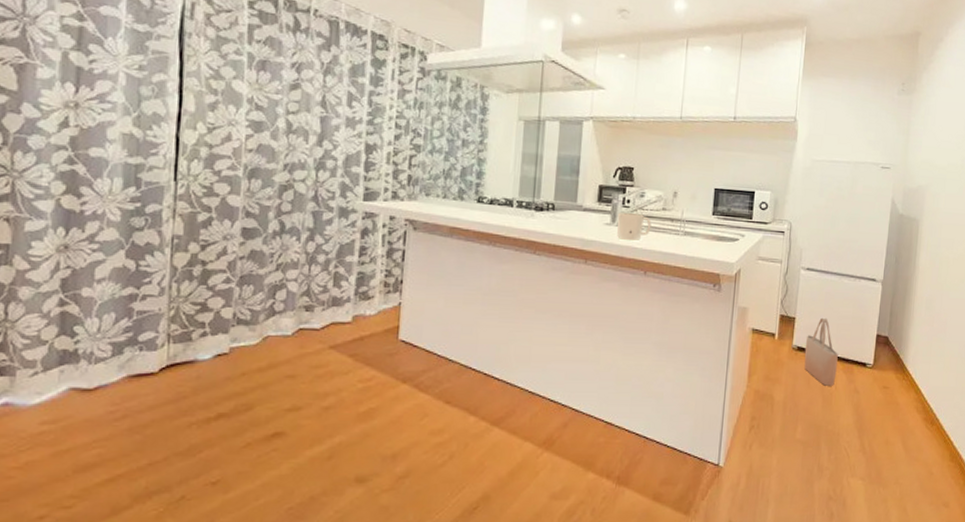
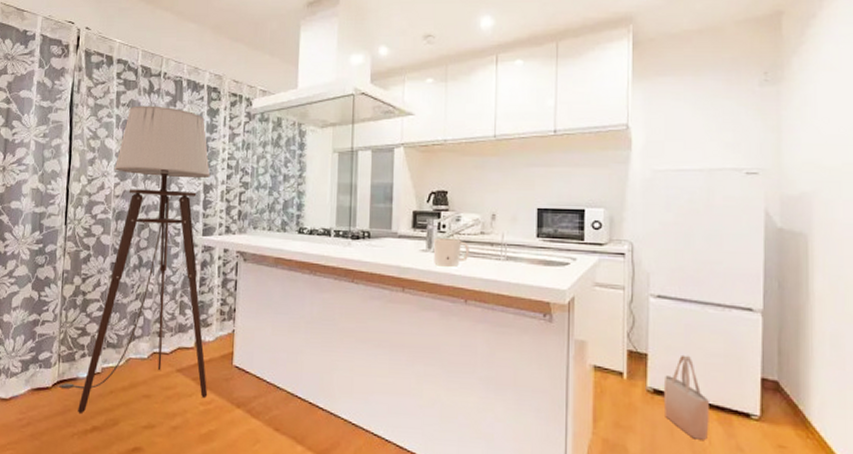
floor lamp: none [166,44,375,400] -> present [57,105,211,413]

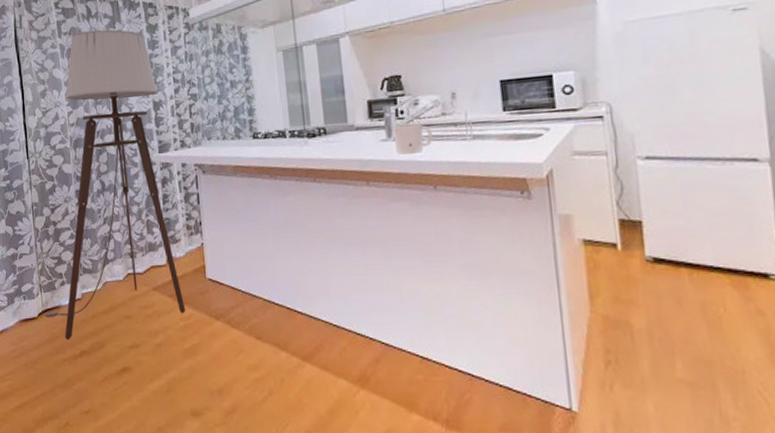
shopping bag: present [663,354,709,440] -> none [664,217,723,307]

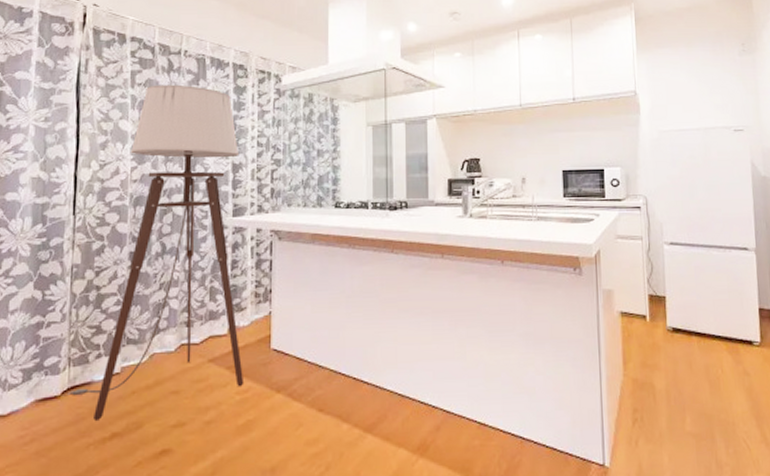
mug: present [392,124,433,156] -> none [469,204,503,232]

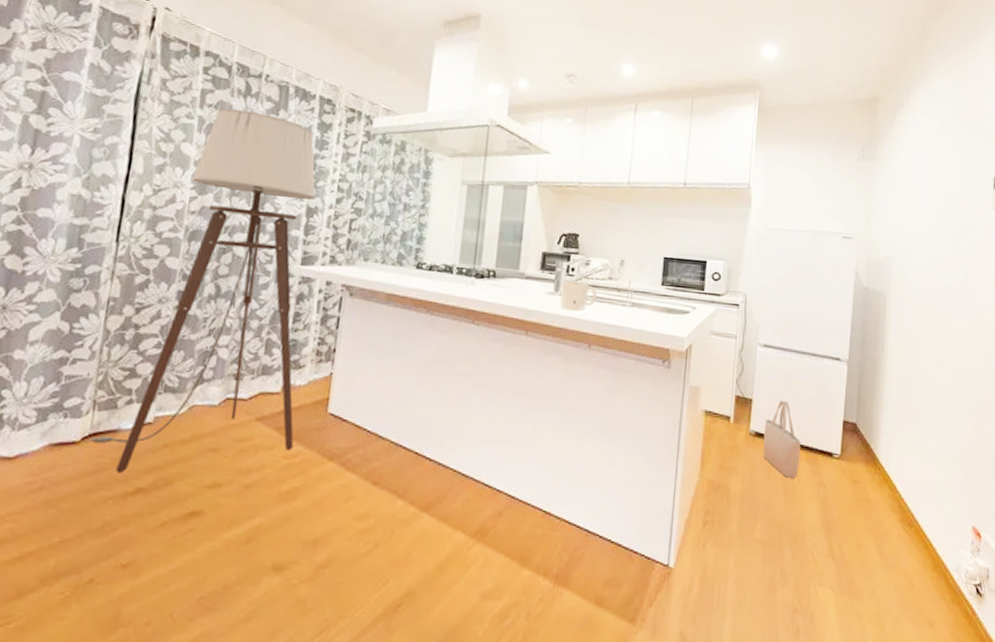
mug: none [469,204,503,232] -> present [560,281,597,313]
shopping bag: none [680,294,721,369] -> present [763,400,801,478]

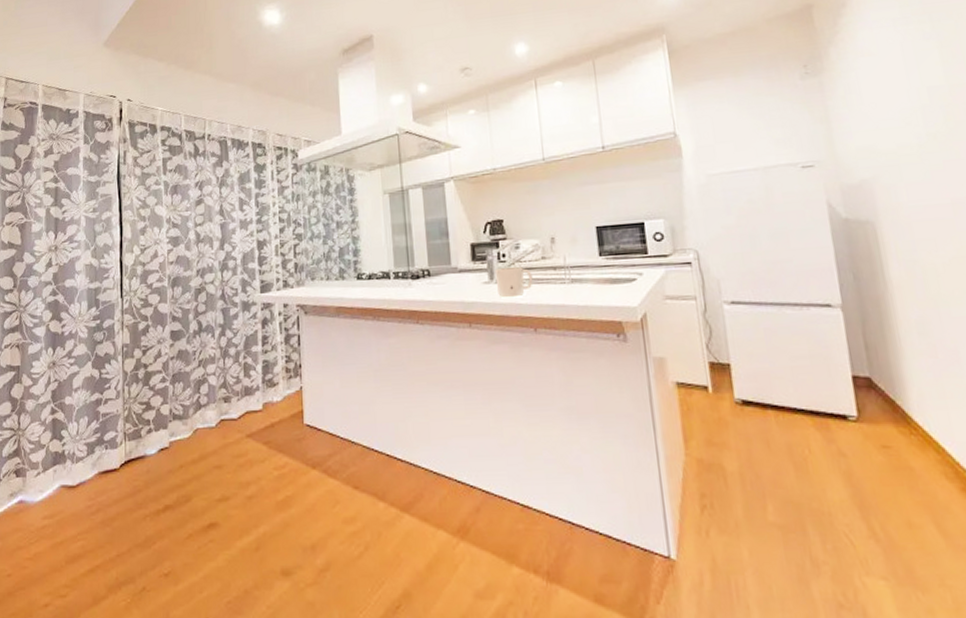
floor lamp: present [87,108,317,473] -> none [125,167,281,493]
shopping bag: present [763,400,801,478] -> none [751,360,807,449]

